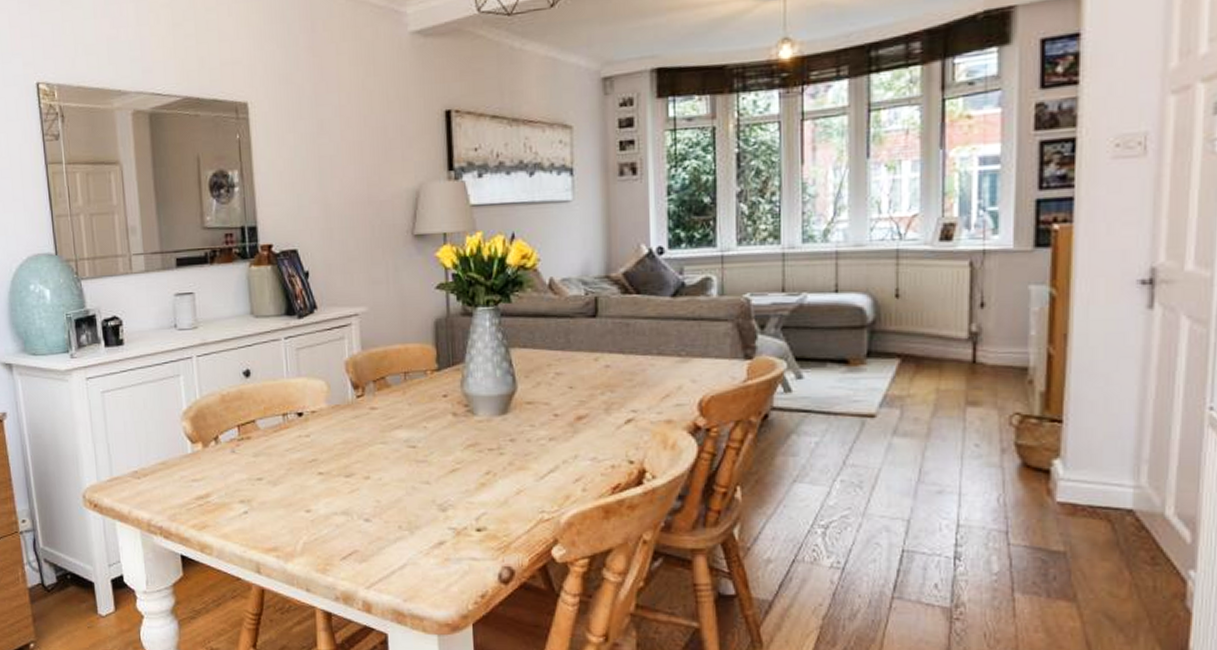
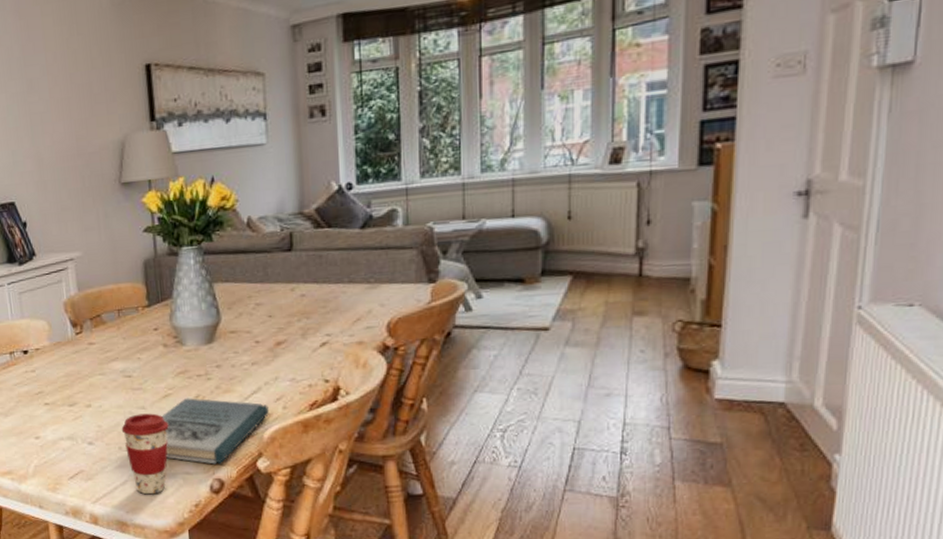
coffee cup: none [402,489,455,582] -> present [121,413,169,495]
book: none [447,474,567,550] -> present [161,398,269,465]

